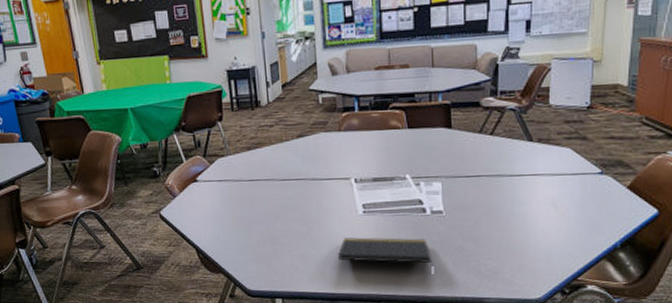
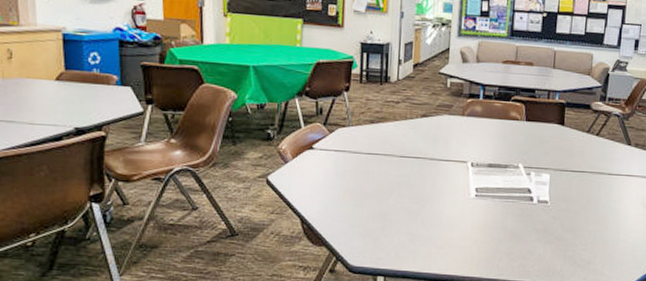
notepad: present [338,237,433,266] -> none [446,219,534,253]

